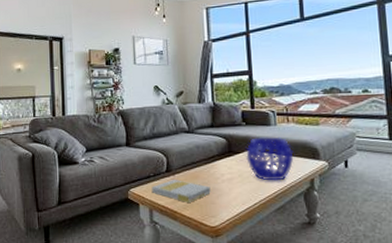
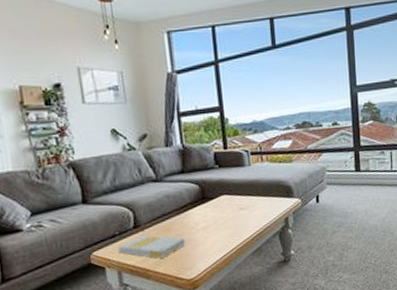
decorative bowl: present [246,136,294,181] -> none [220,177,269,225]

